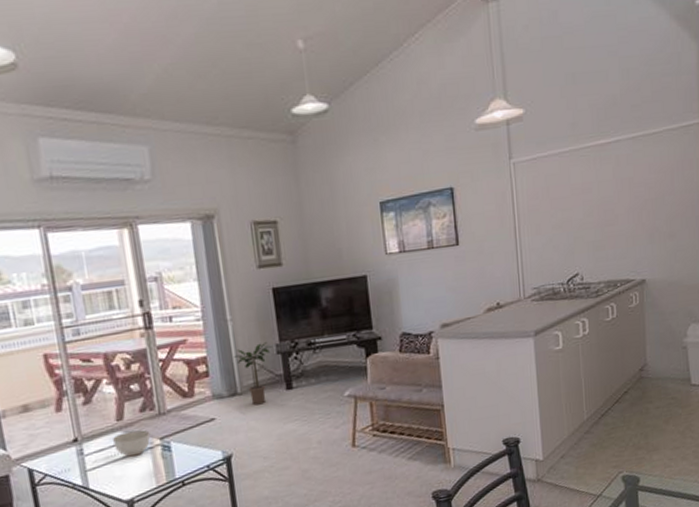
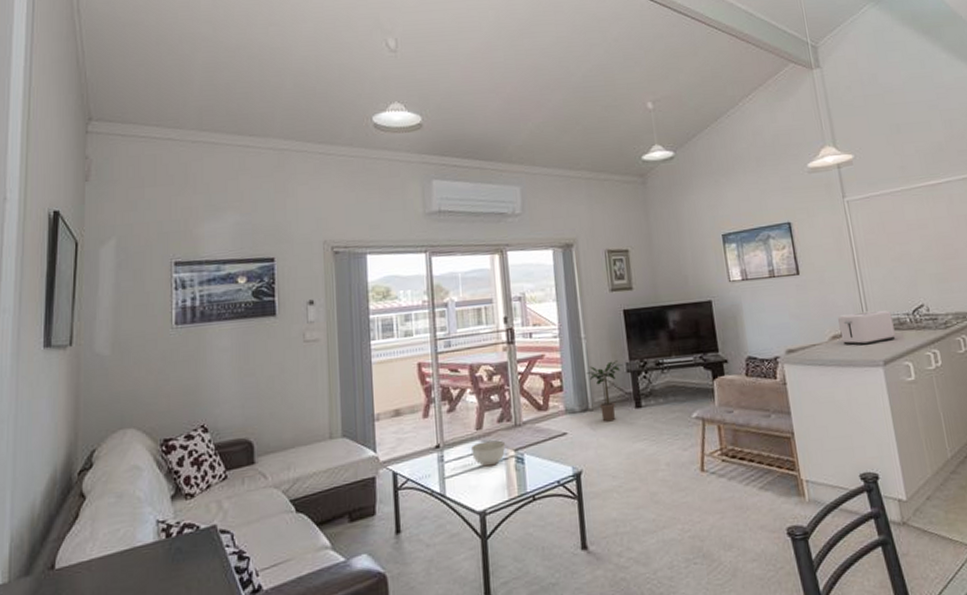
toaster: none [494,280,548,318] -> present [838,310,896,346]

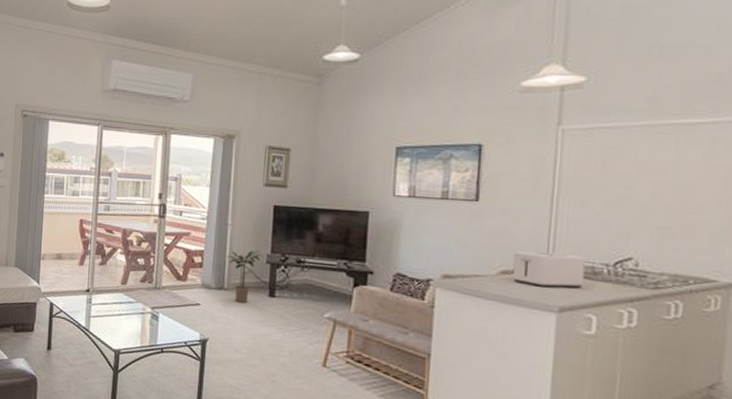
bowl: present [472,440,506,467] -> none [115,295,145,317]

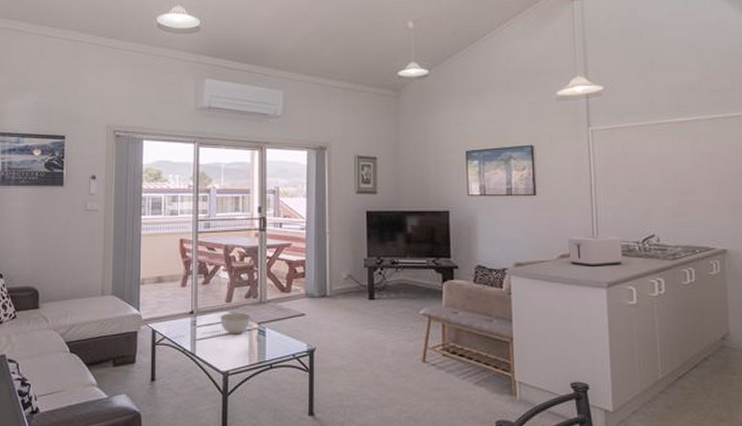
bowl: none [115,295,145,317] -> present [221,313,251,334]
potted plant: present [227,250,263,304] -> none [328,256,361,309]

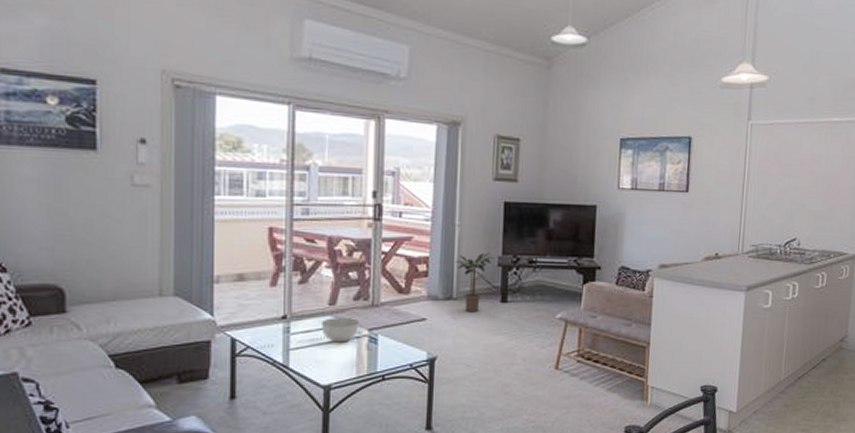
potted plant: none [328,256,361,309] -> present [456,253,494,313]
toaster: present [568,235,622,268] -> none [713,237,765,271]

